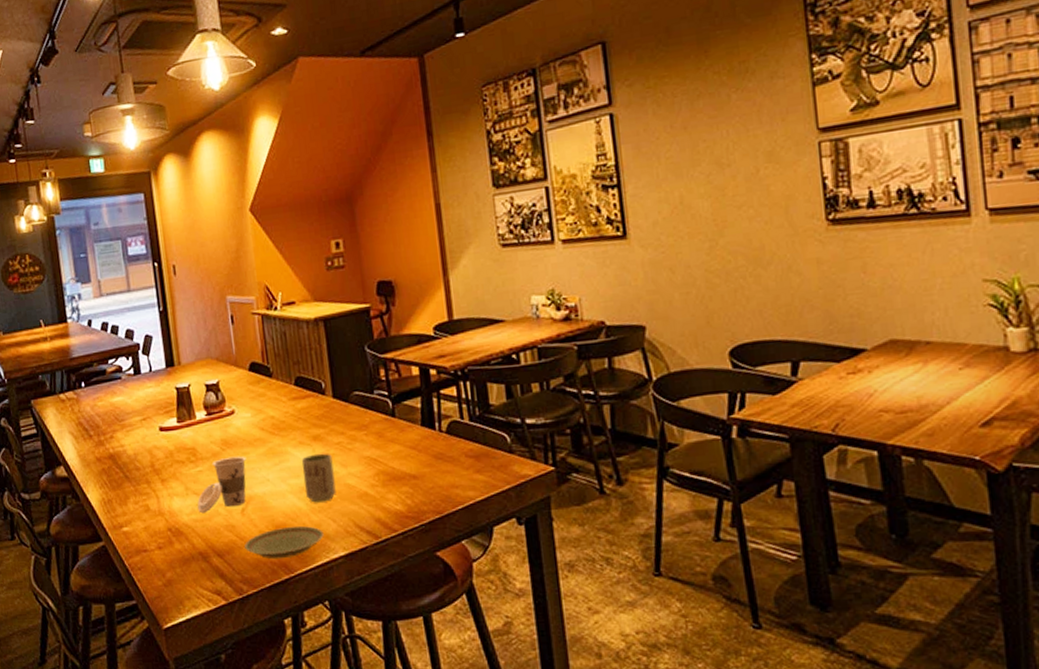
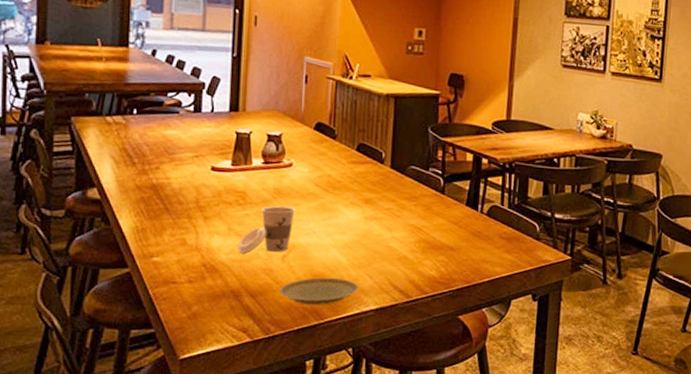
cup: present [301,453,336,503] -> none [348,215,380,260]

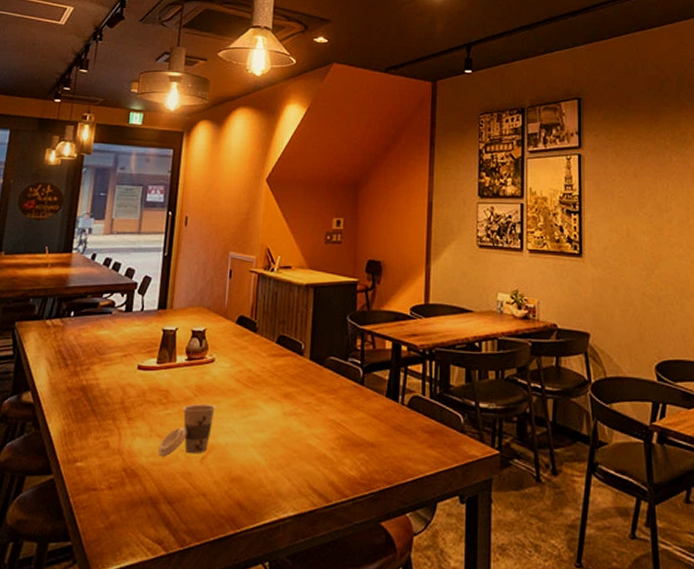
plate: present [279,277,359,306] -> none [196,480,277,513]

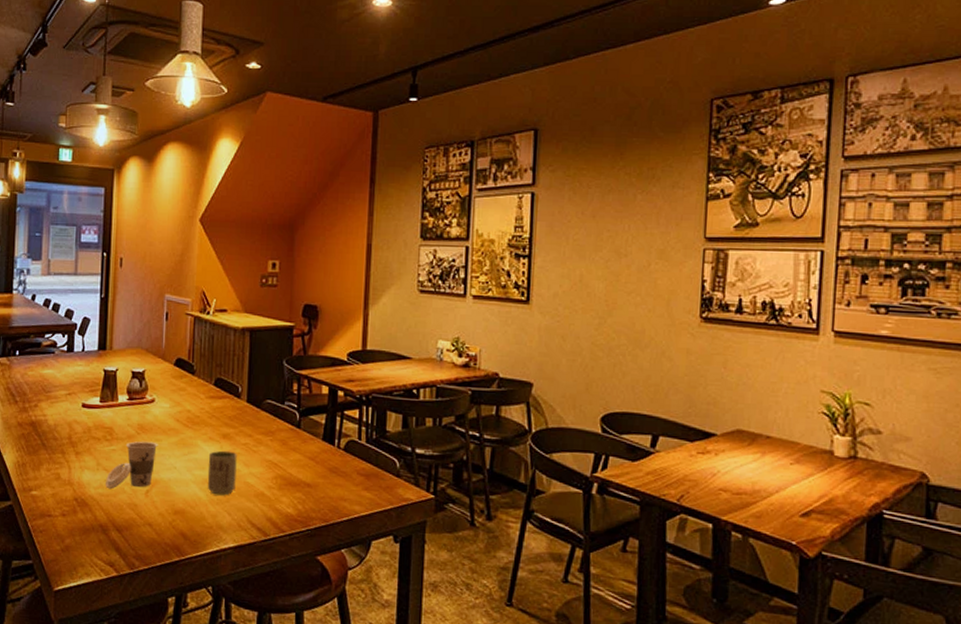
cup: none [267,411,299,460] -> present [207,450,237,496]

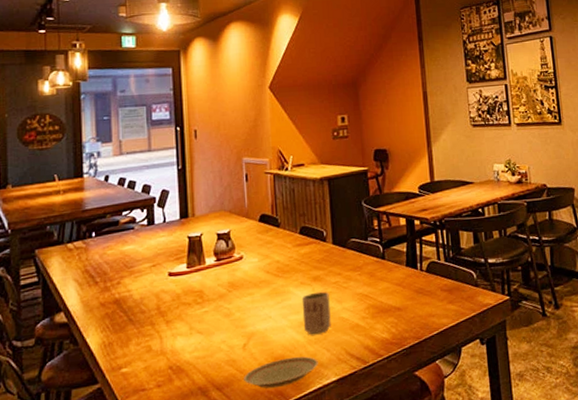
cup: present [106,441,158,490] -> none [201,296,251,351]
plate: none [143,513,218,542] -> present [244,356,318,389]

